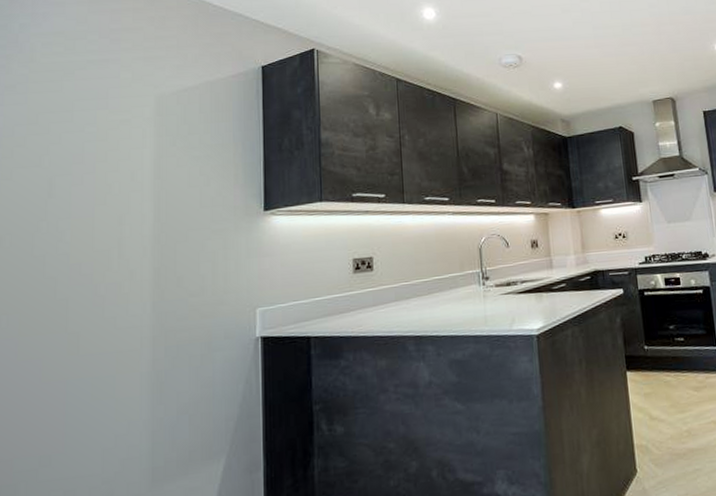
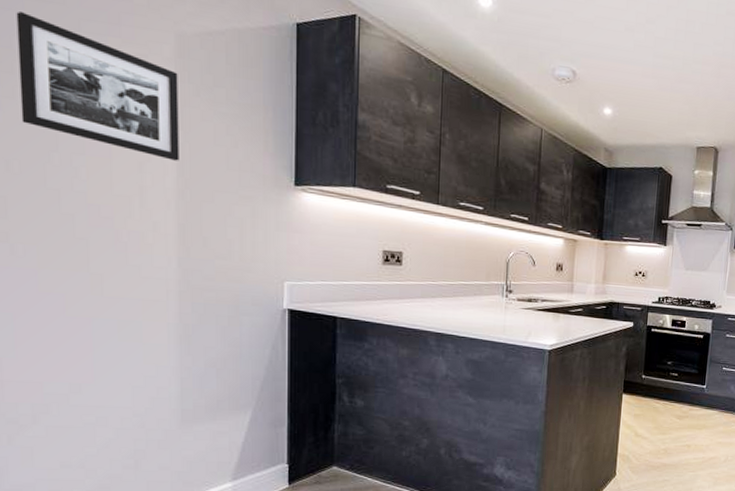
picture frame: none [16,104,157,209] -> present [16,12,179,161]

